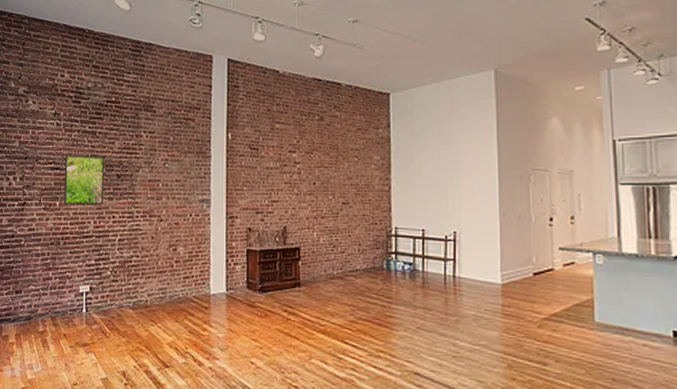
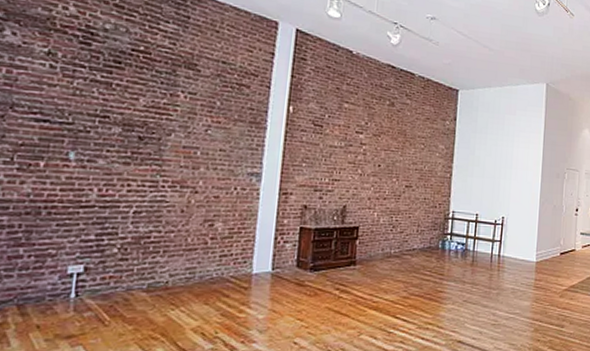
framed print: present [63,154,104,205] -> none [51,105,122,169]

